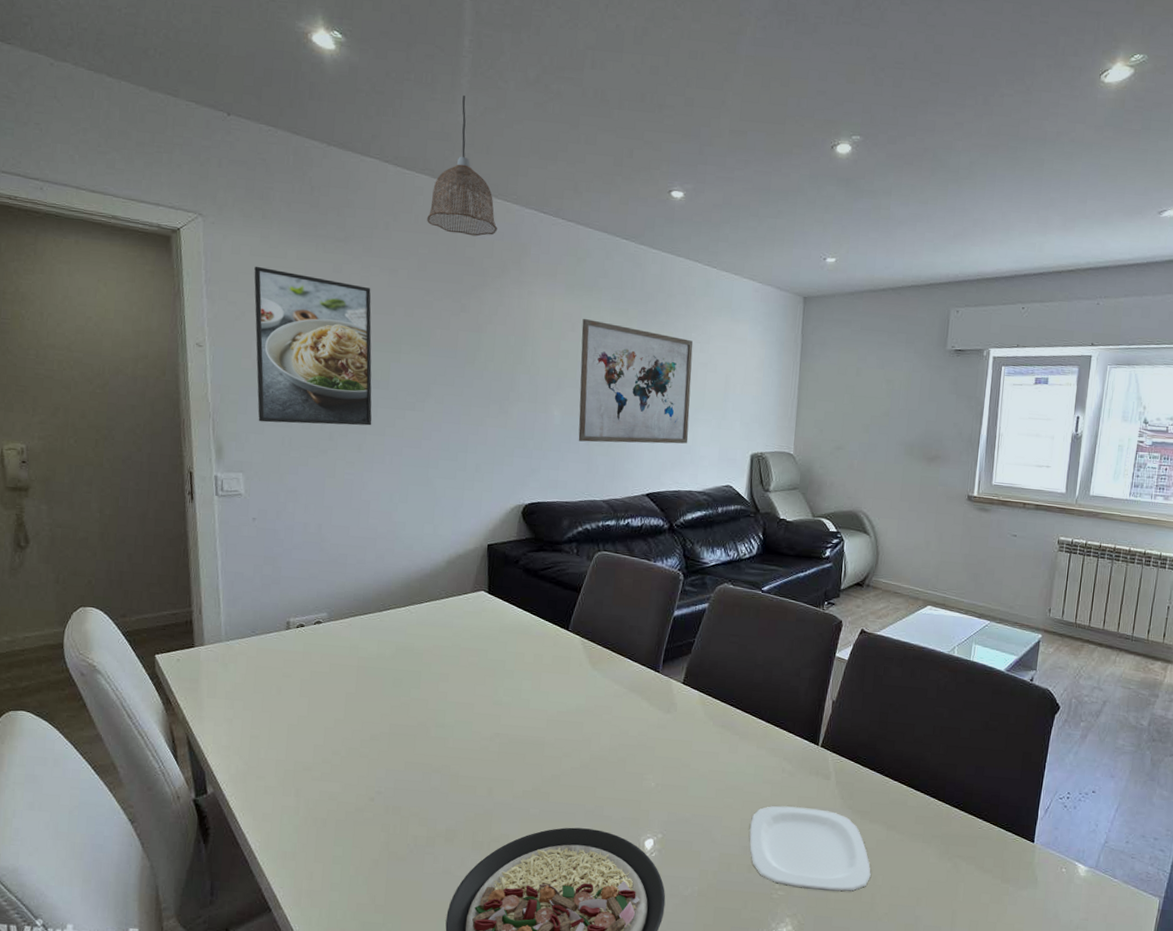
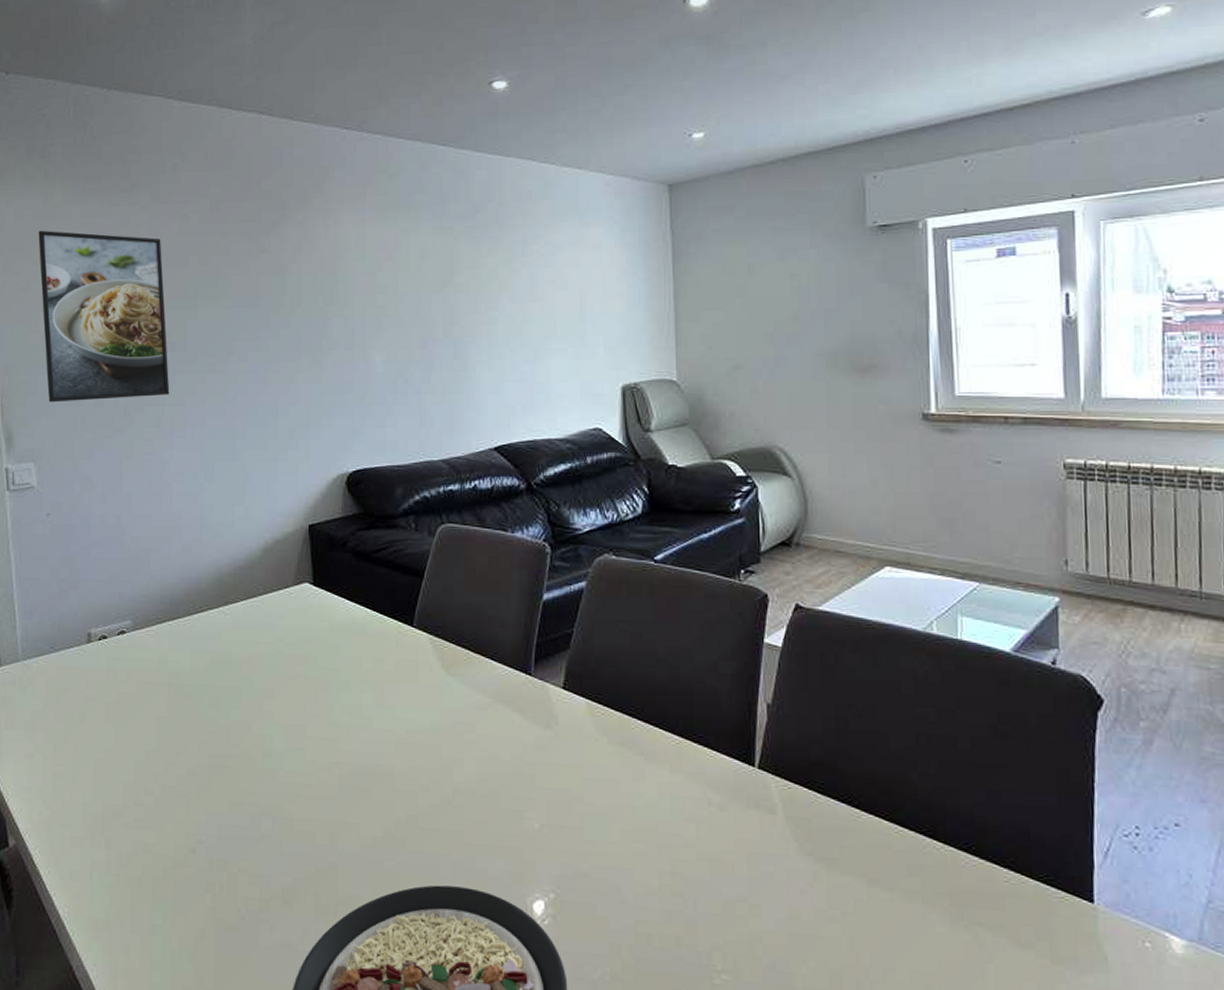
pendant lamp: present [427,96,498,237] -> none [217,13,296,166]
wall art: present [578,319,694,444] -> none [400,244,541,390]
plate: present [749,805,871,892] -> none [672,852,852,977]

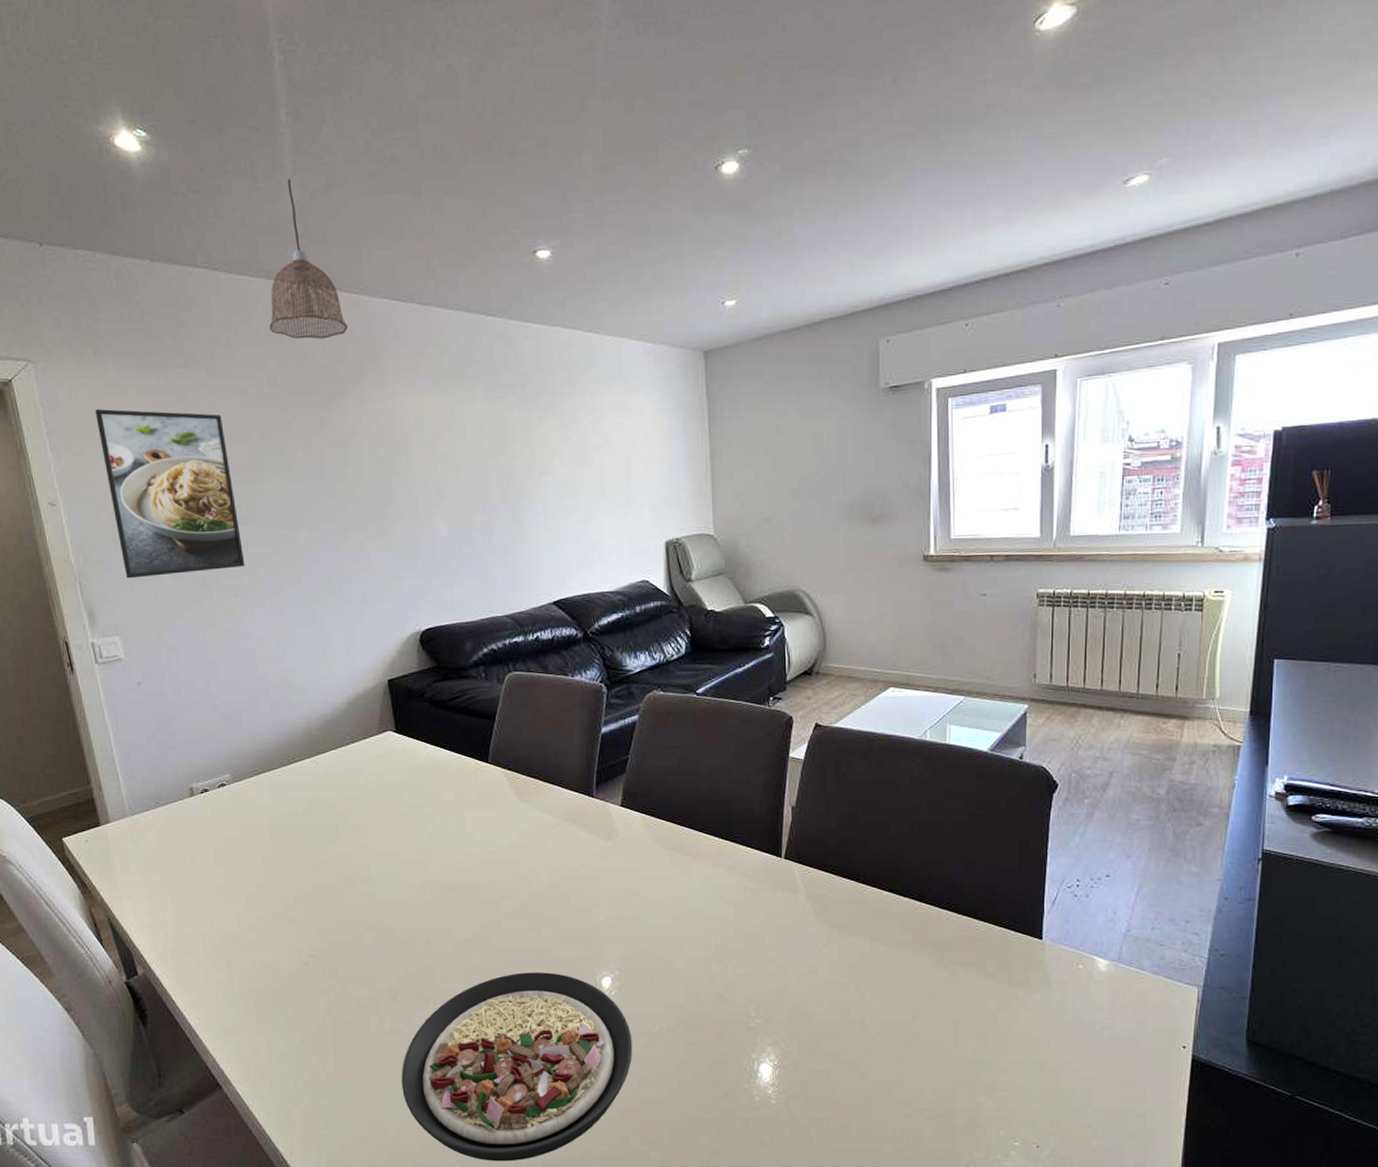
pendant lamp: none [217,13,296,166] -> present [269,179,348,339]

